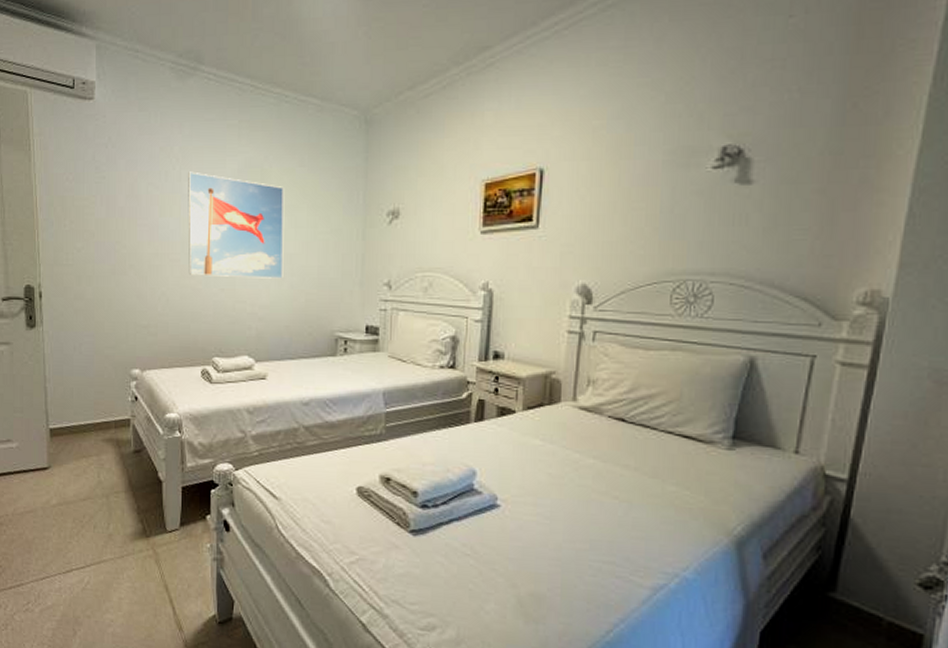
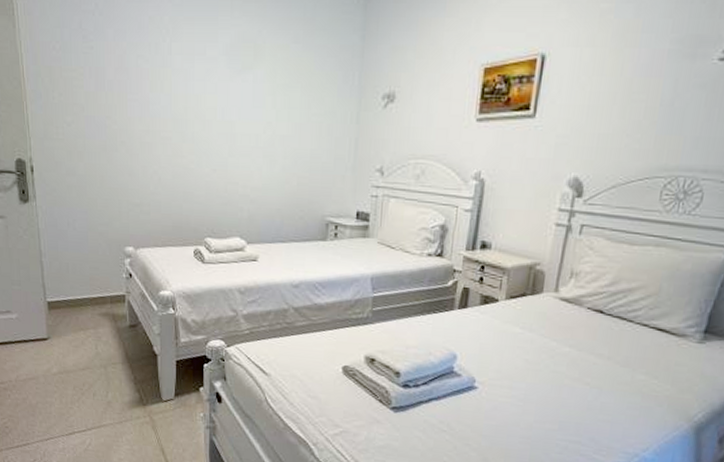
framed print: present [188,171,285,279] -> none [179,44,278,161]

